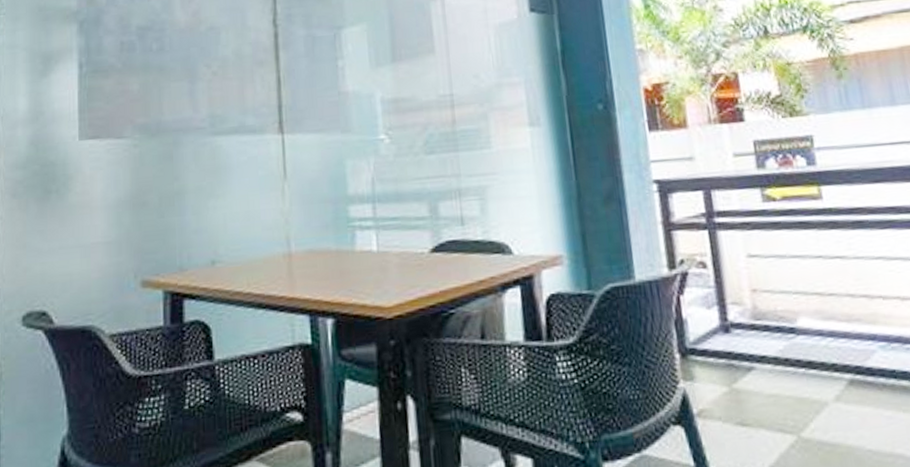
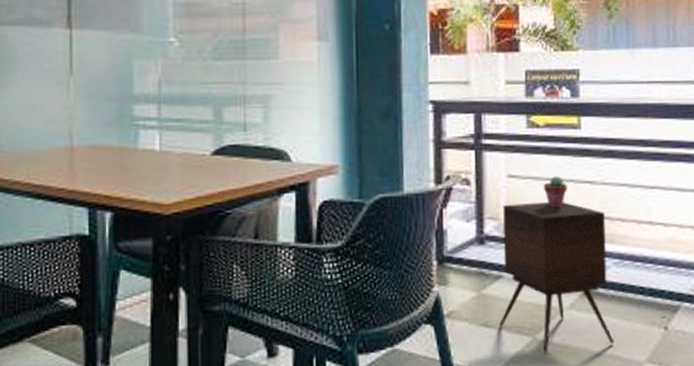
side table: none [746,281,893,454] -> present [498,201,615,354]
potted succulent: none [788,252,816,288] -> present [543,176,567,208]

